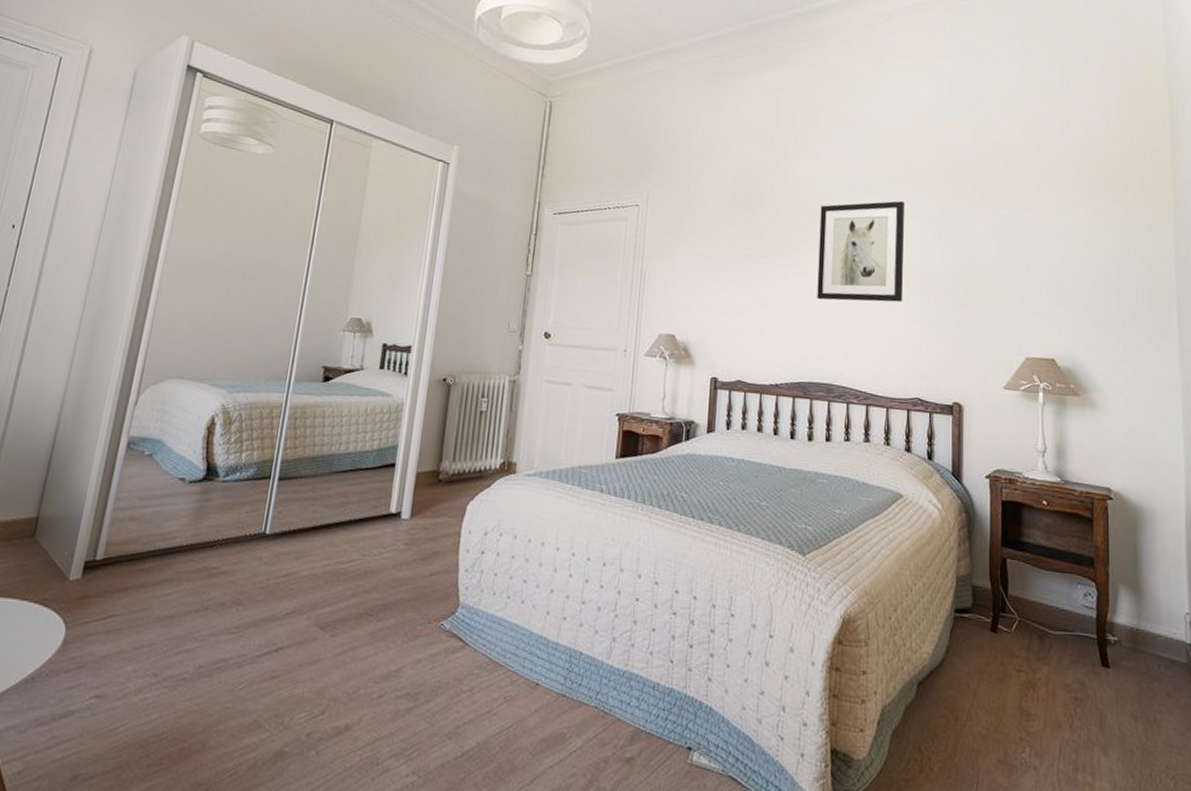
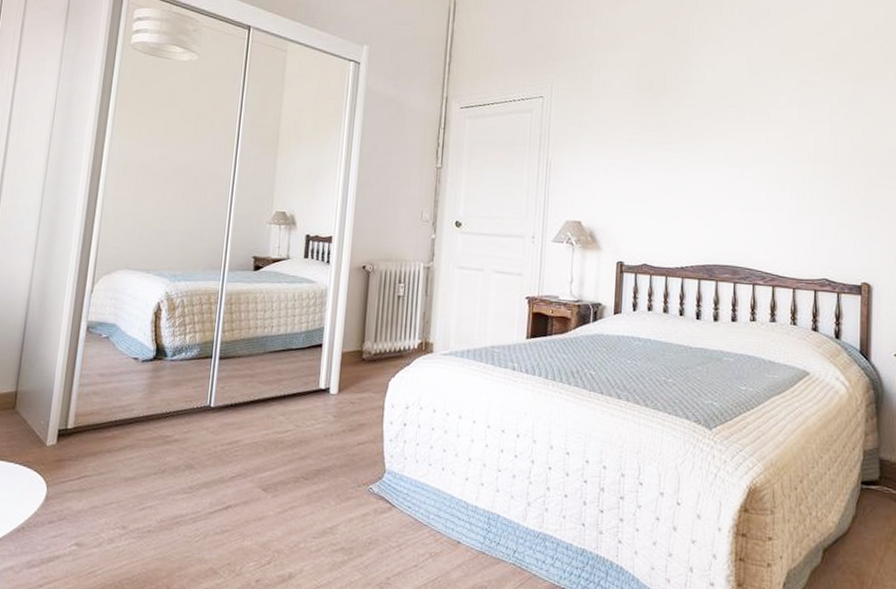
wall art: present [817,201,904,303] -> none [722,83,812,185]

